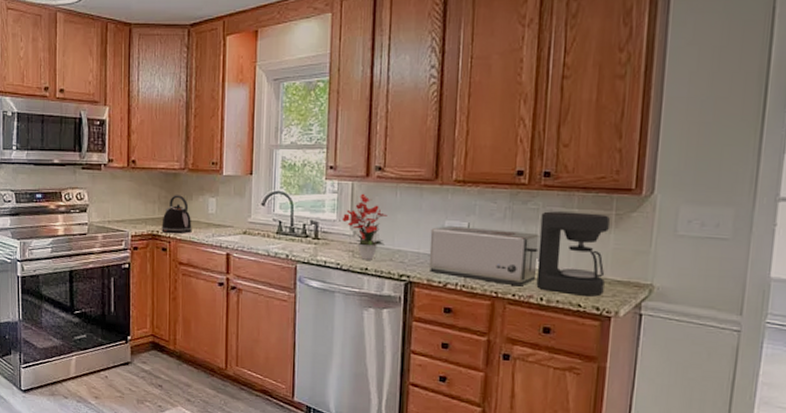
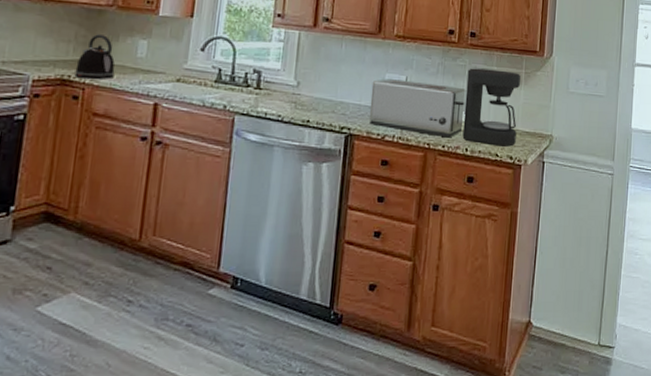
potted flower: present [342,193,387,260] -> none [286,43,332,112]

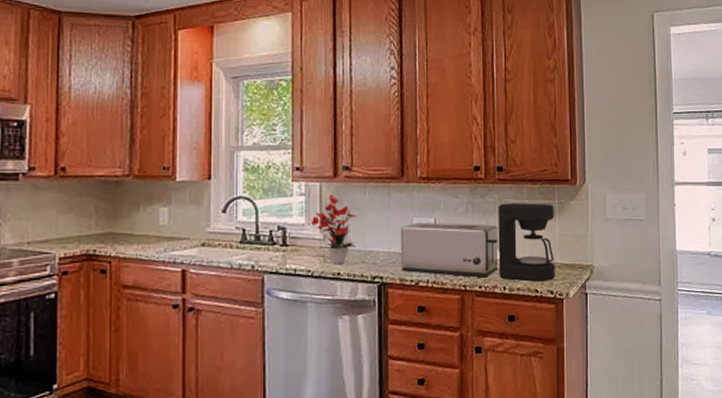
kettle: present [74,34,115,79] -> none [100,206,139,251]
potted flower: none [286,43,332,112] -> present [311,194,357,264]

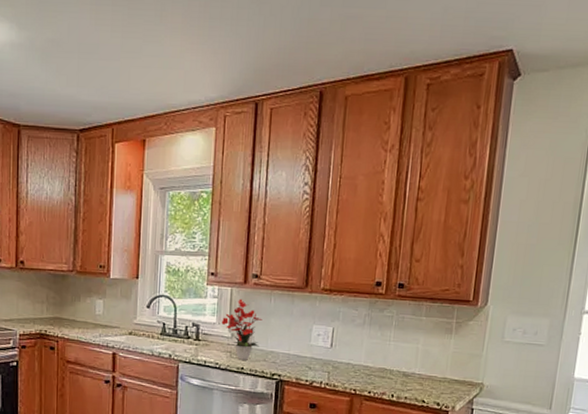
toaster: present [400,222,499,278] -> none [297,329,393,385]
coffee maker: present [498,203,555,282] -> none [388,318,451,394]

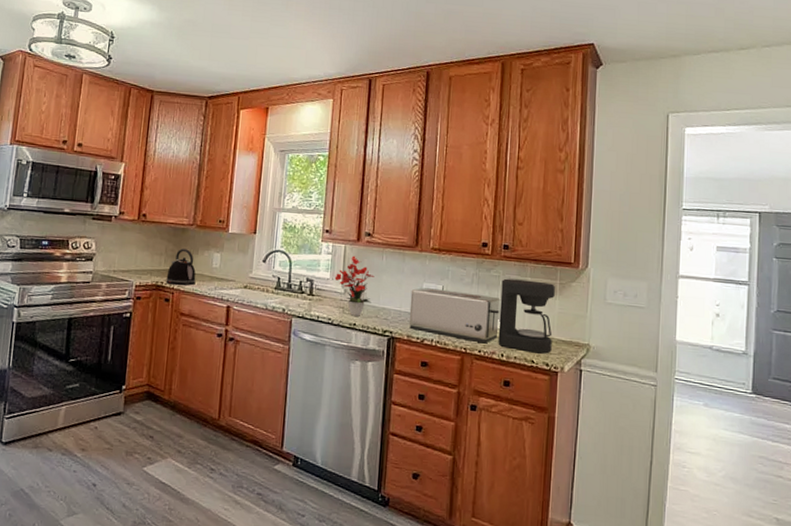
kettle: none [49,296,80,333] -> present [166,248,196,286]
toaster: none [297,329,393,385] -> present [409,287,500,344]
coffee maker: none [388,318,451,394] -> present [498,278,555,354]

